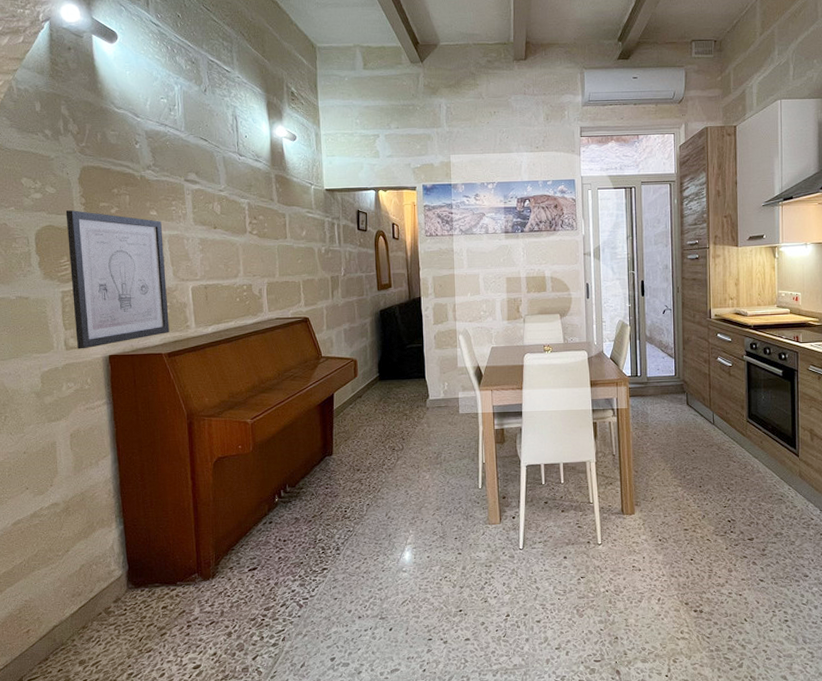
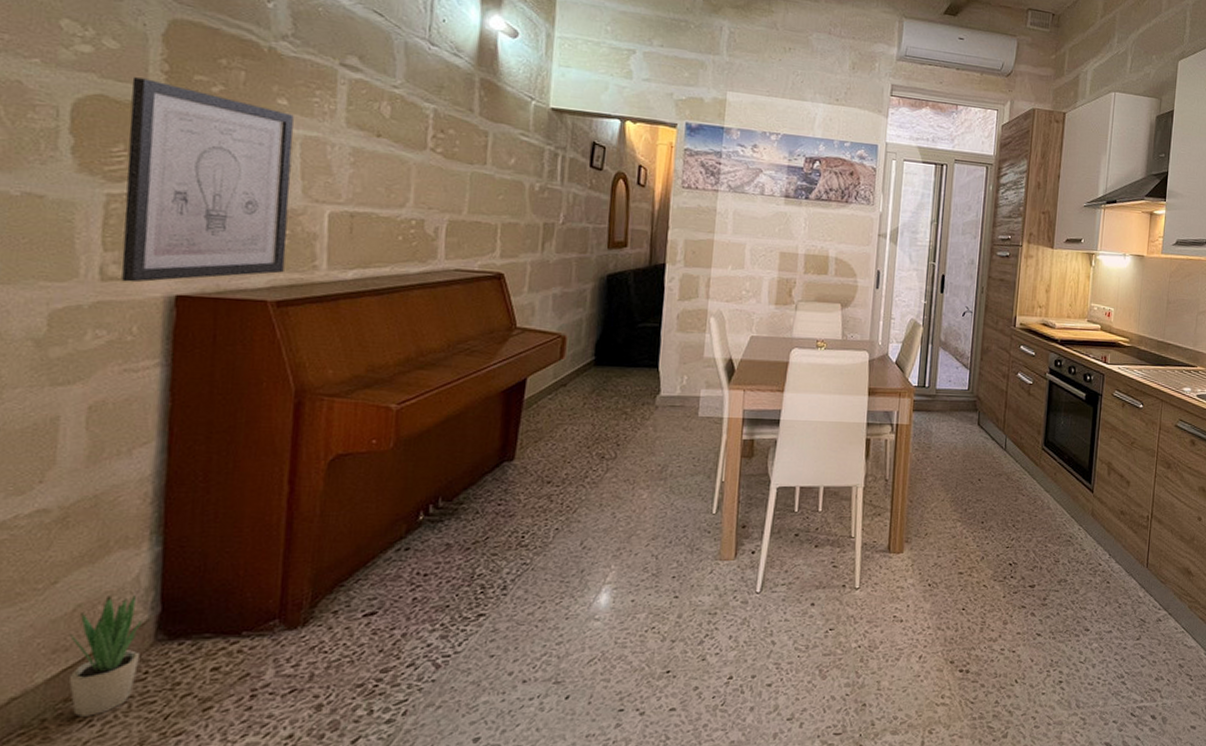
potted plant: none [79,558,120,638] -> present [68,595,143,717]

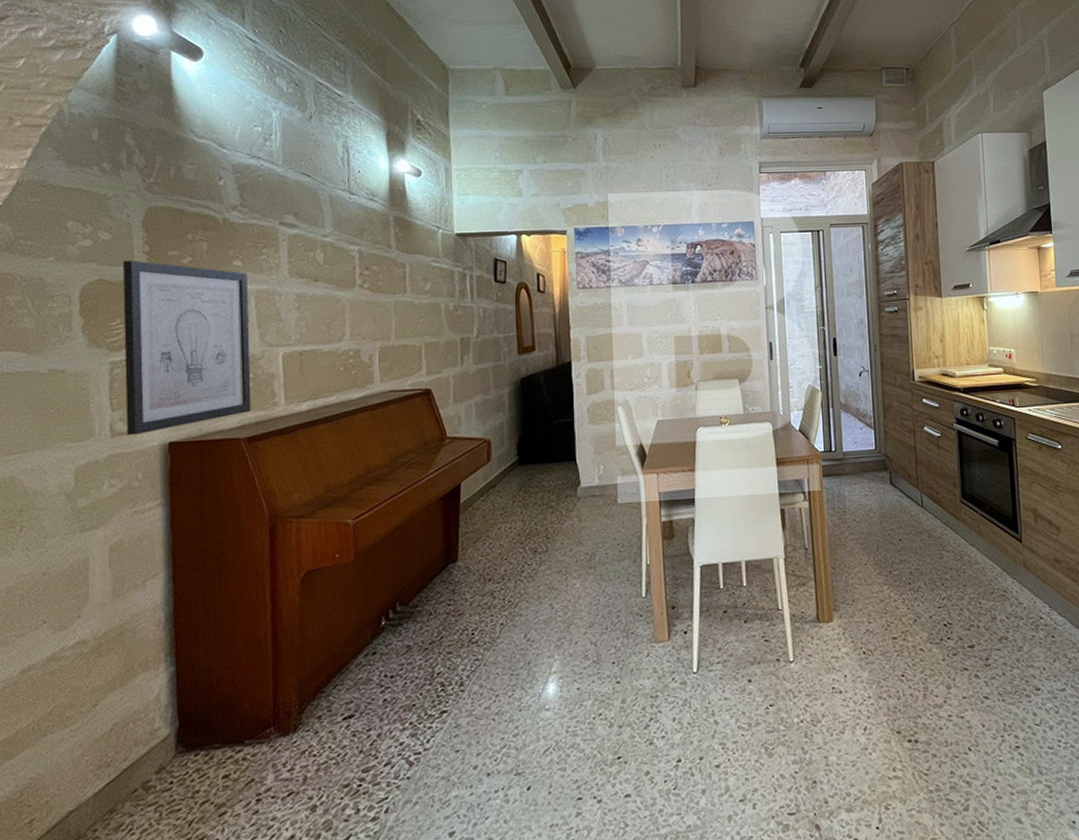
potted plant: present [68,595,143,717] -> none [109,712,165,826]

